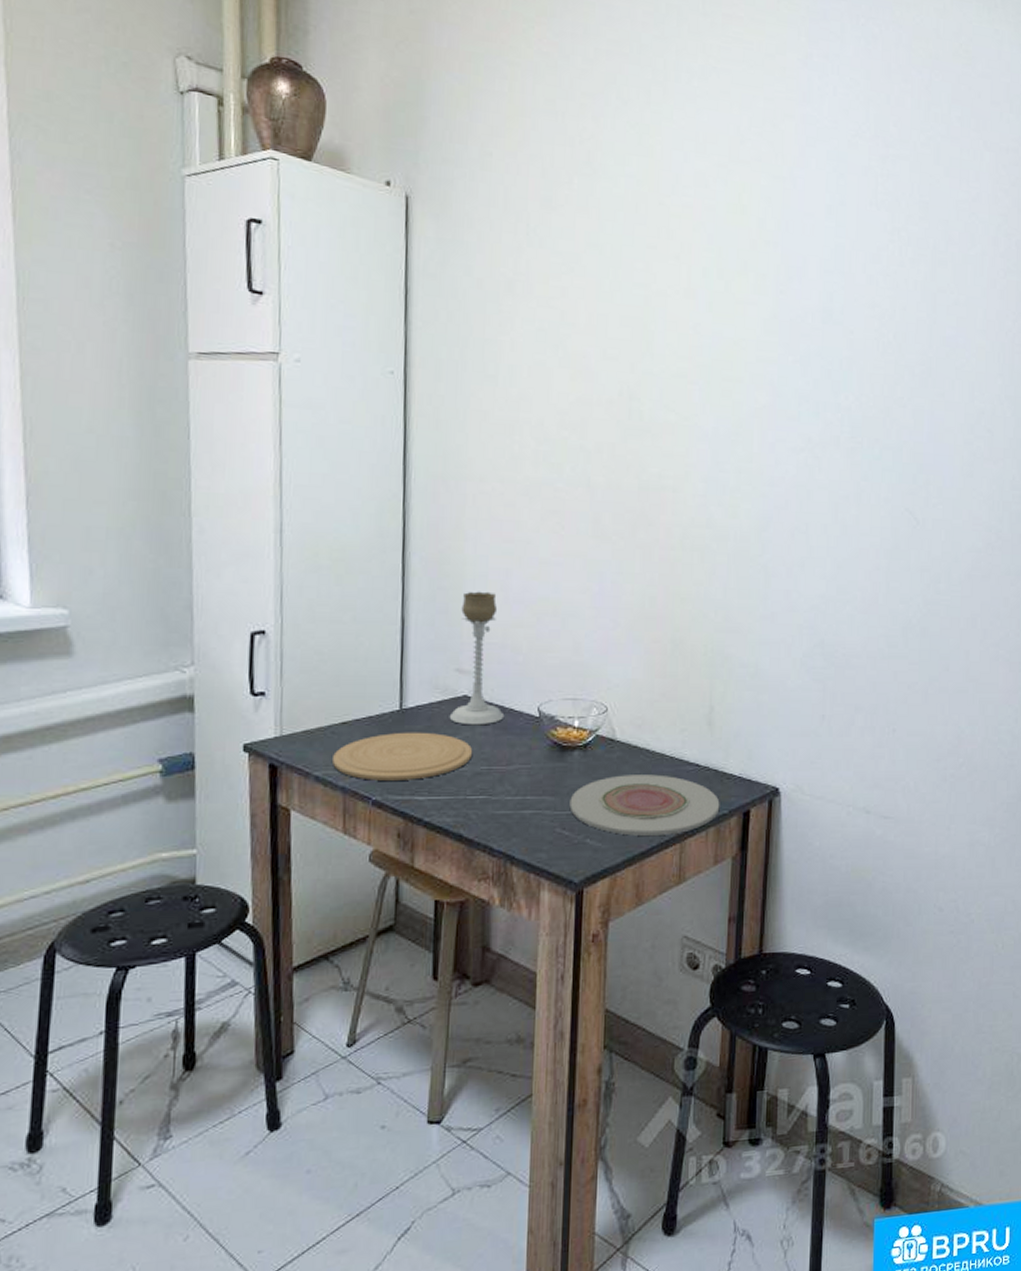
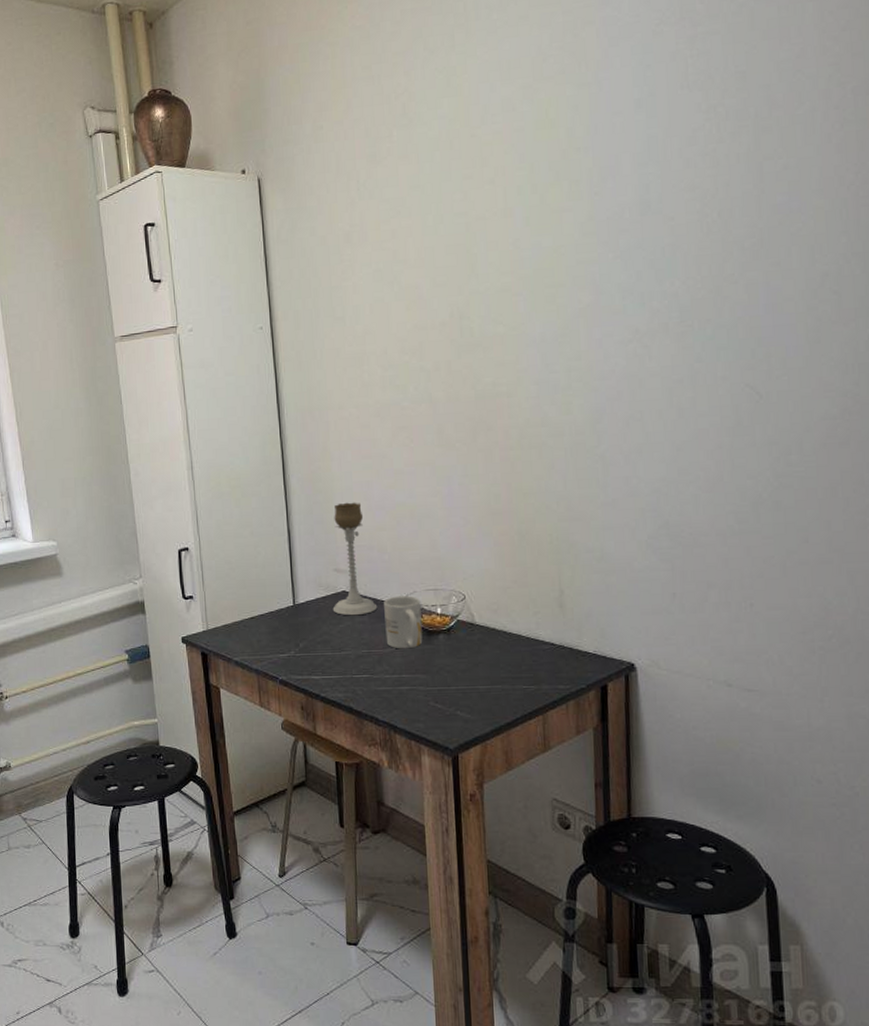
plate: present [333,732,473,781] -> none [247,623,355,664]
mug: none [511,704,556,767] -> present [384,595,423,649]
plate: present [569,774,720,836] -> none [439,653,578,708]

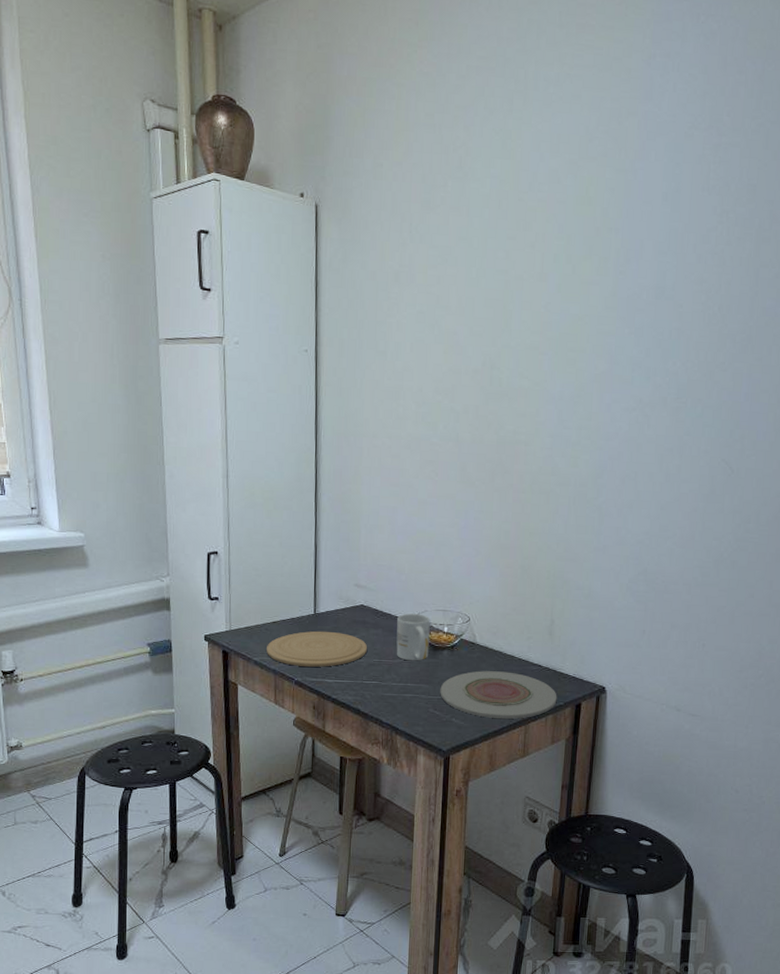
plate: none [247,623,355,664] -> present [267,631,368,667]
candle holder: present [332,502,378,616] -> none [350,524,391,628]
plate: none [439,653,578,708] -> present [440,671,557,719]

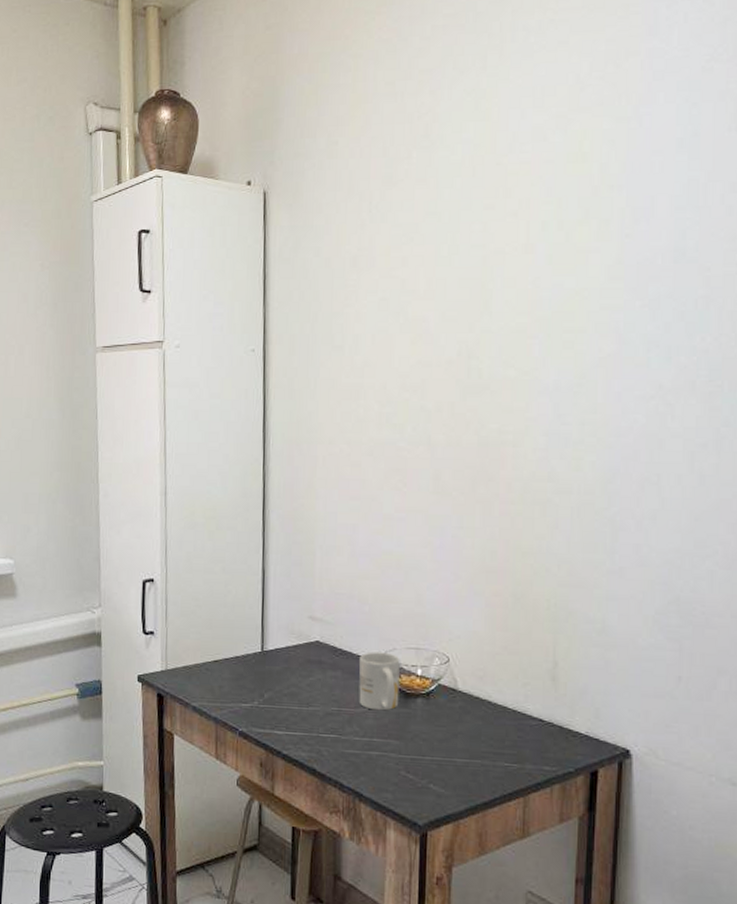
plate: present [267,631,368,667] -> none [207,672,325,716]
plate: present [440,671,557,719] -> none [413,724,565,788]

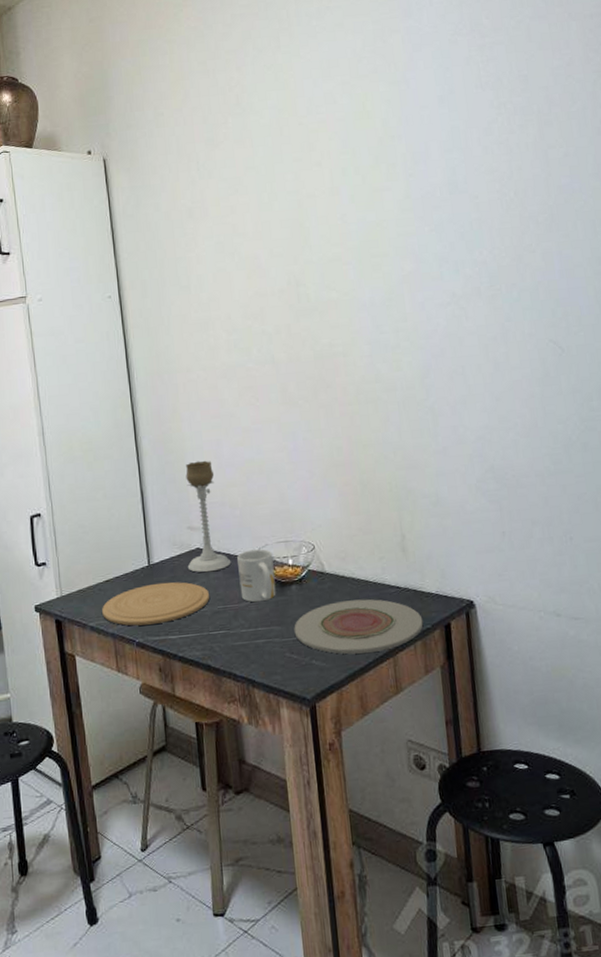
plate: none [207,672,325,716] -> present [102,582,210,626]
candle holder: none [303,545,353,669] -> present [185,460,231,573]
plate: none [413,724,565,788] -> present [294,599,423,654]

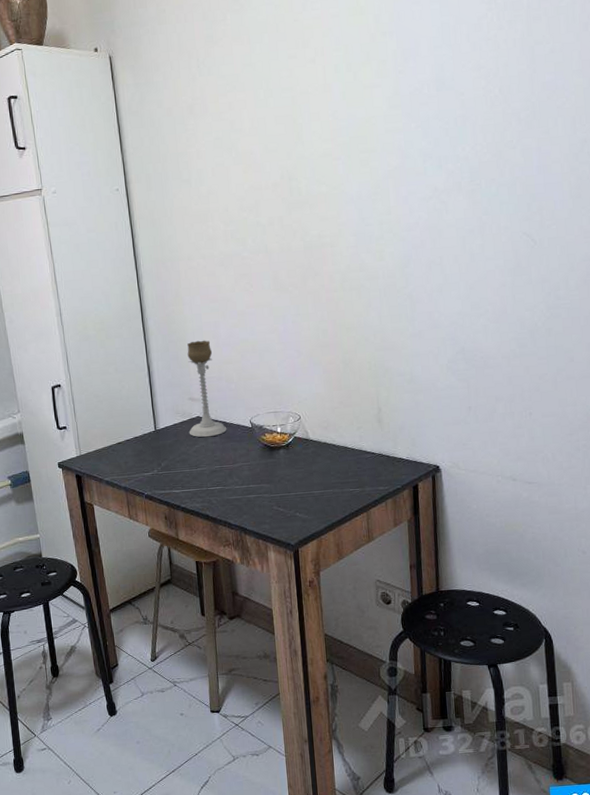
plate: present [102,582,210,626] -> none [115,445,209,481]
mug: present [237,549,276,603] -> none [232,418,266,464]
plate: present [294,599,423,654] -> none [281,462,394,509]

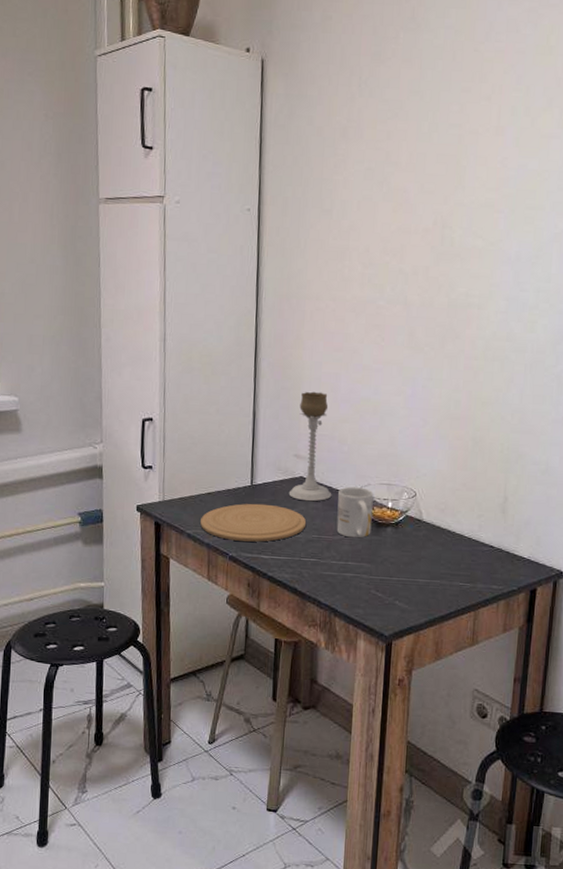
plate: none [115,445,209,481] -> present [200,503,307,542]
mug: none [232,418,266,464] -> present [336,486,374,538]

